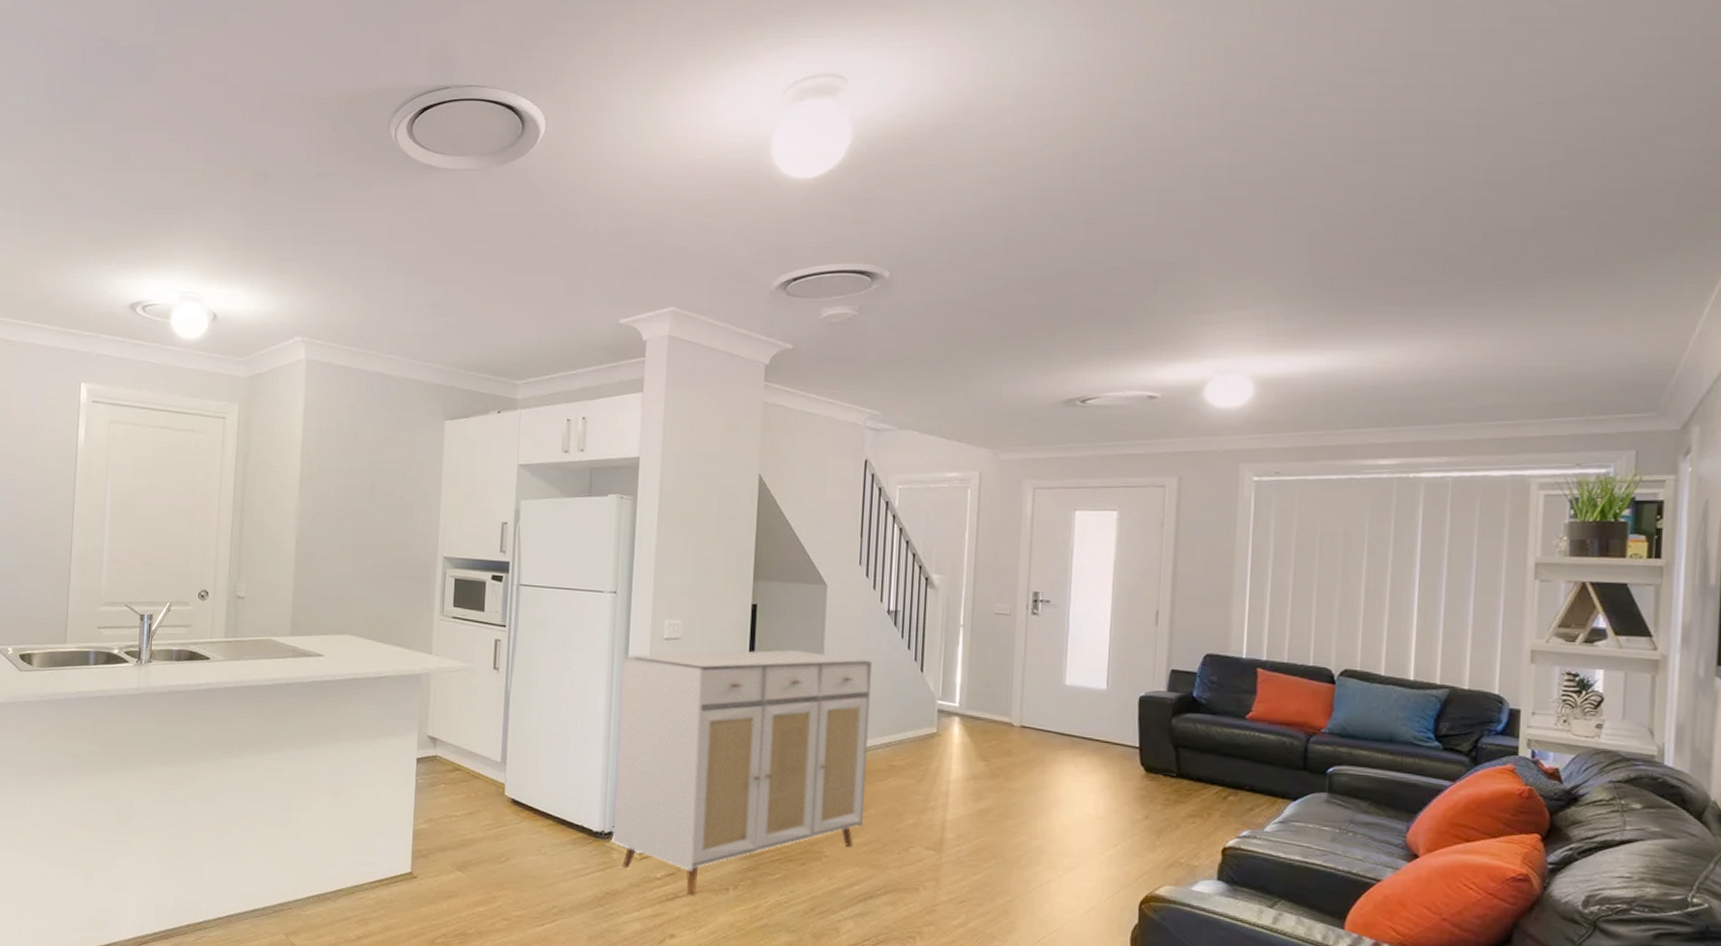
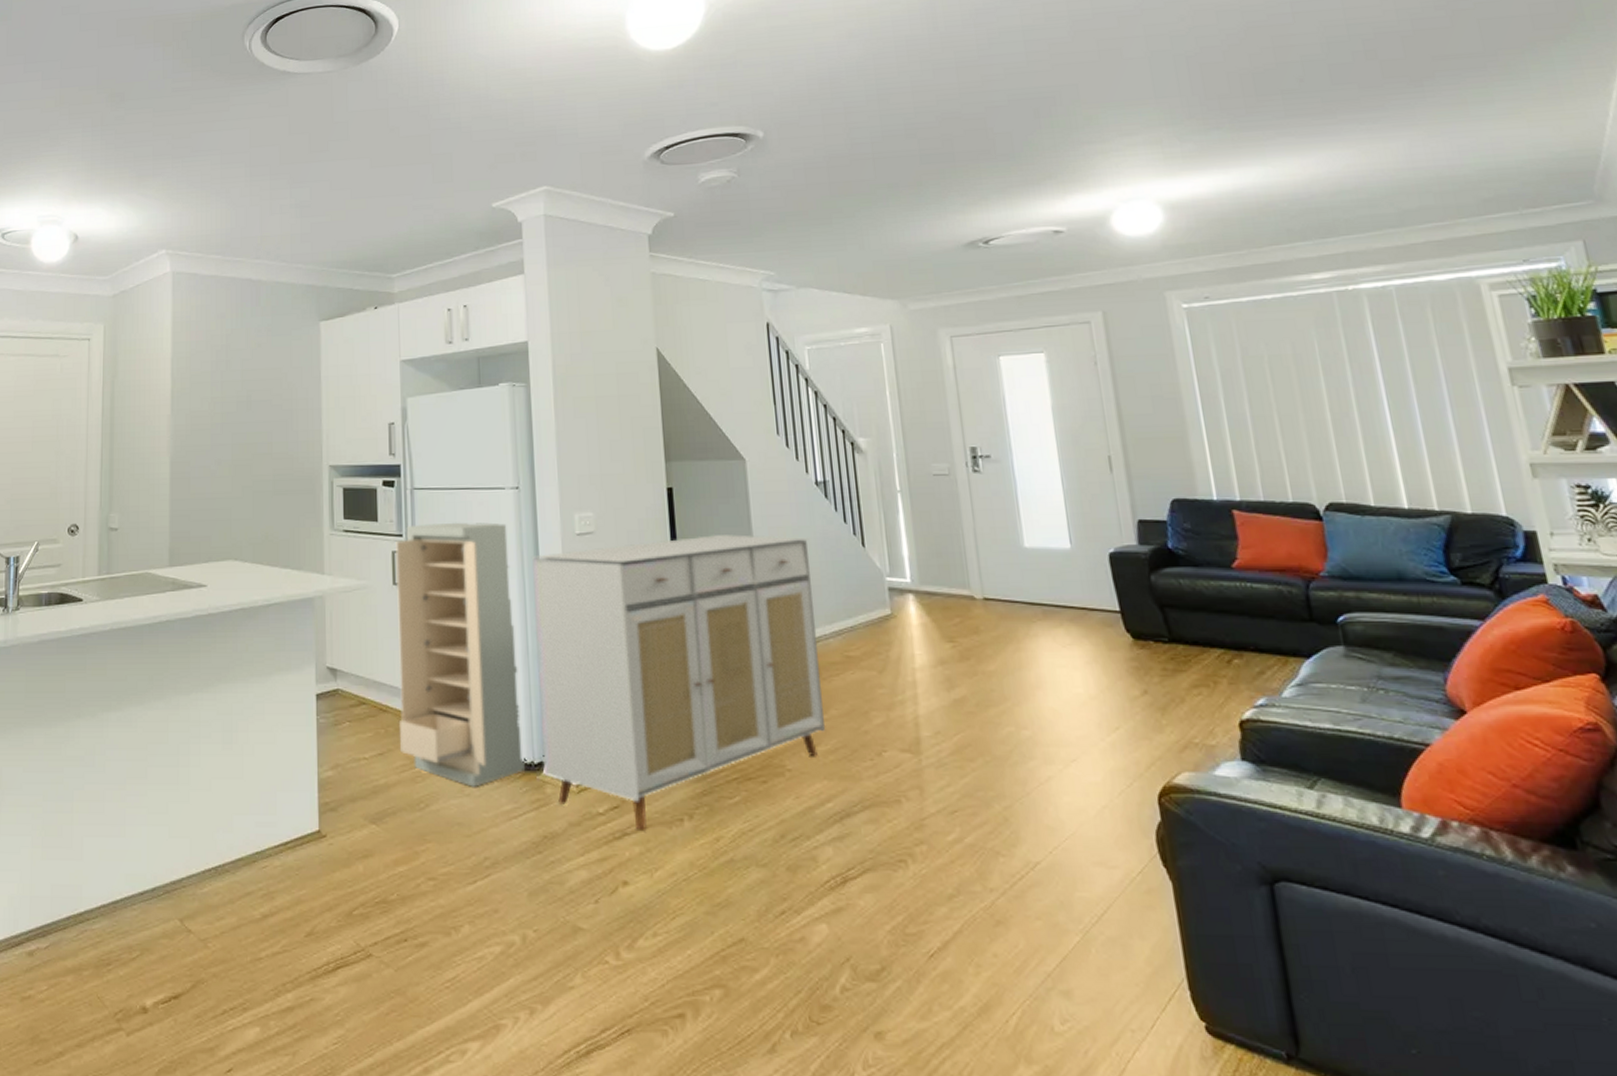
storage cabinet: none [488,617,602,848] -> present [396,522,526,787]

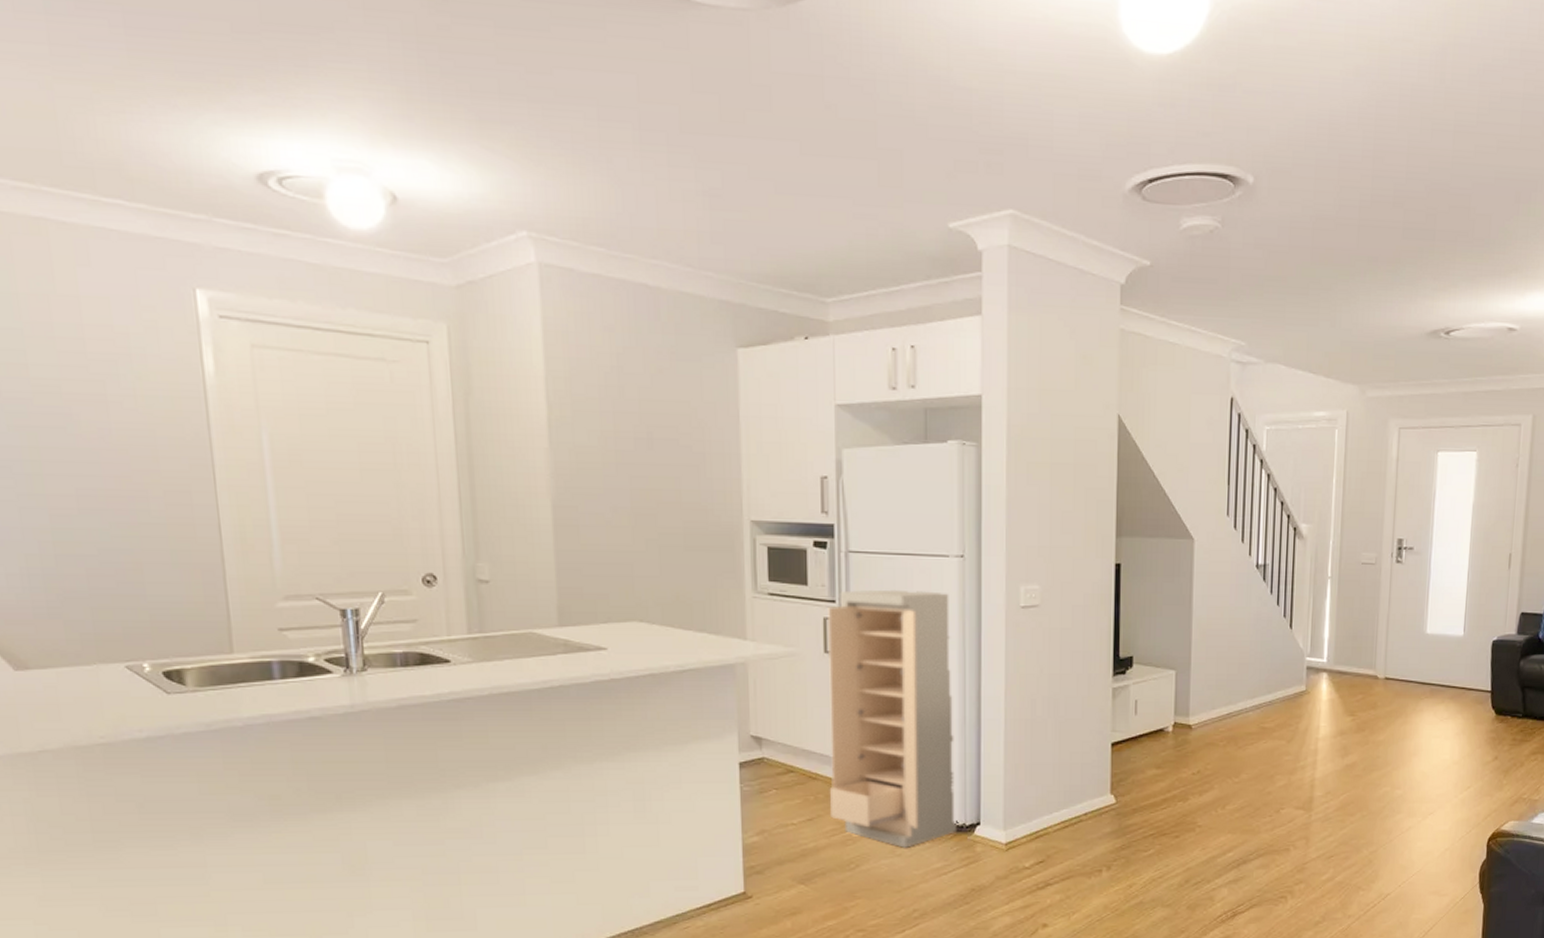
sideboard: present [531,535,825,830] -> none [973,613,1242,881]

